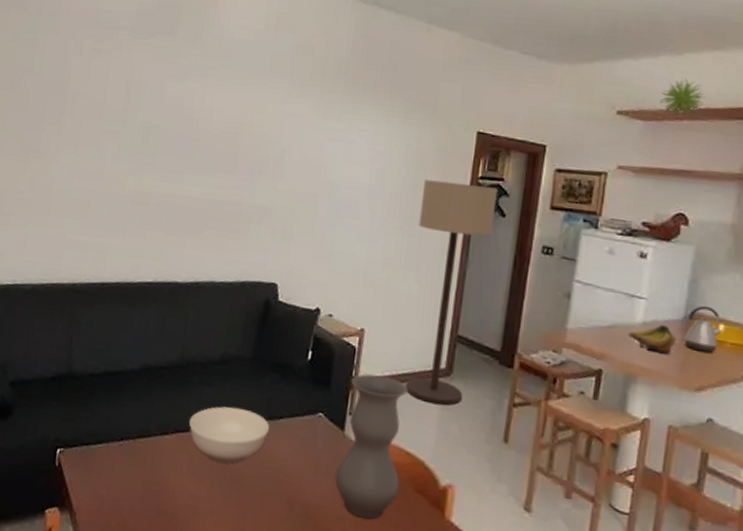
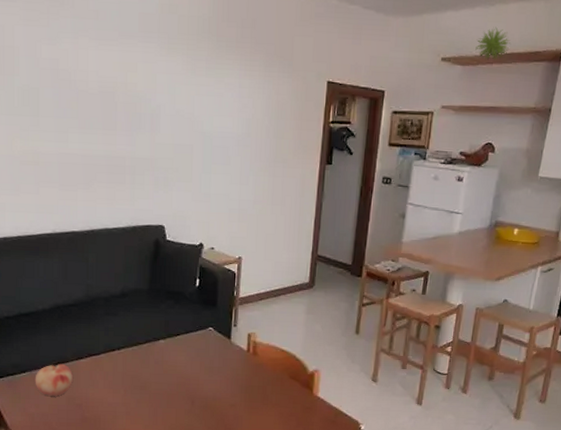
fruit: none [110,437,154,478] -> present [35,363,73,396]
bowl: present [188,406,270,463] -> none [99,330,170,376]
vase: present [334,374,408,520] -> none [226,292,280,403]
floor lamp: present [406,179,498,406] -> none [278,126,346,311]
fruit: present [628,325,676,355] -> none [448,233,483,255]
kettle: present [682,305,723,353] -> none [487,215,517,251]

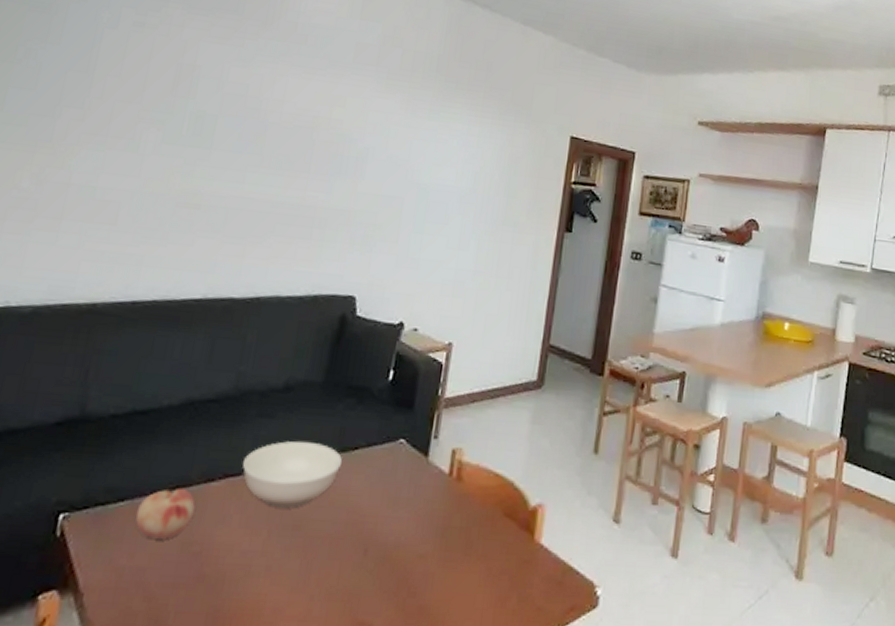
bowl: none [99,330,170,376] -> present [242,440,343,508]
plant: present [475,28,510,60] -> none [735,95,771,129]

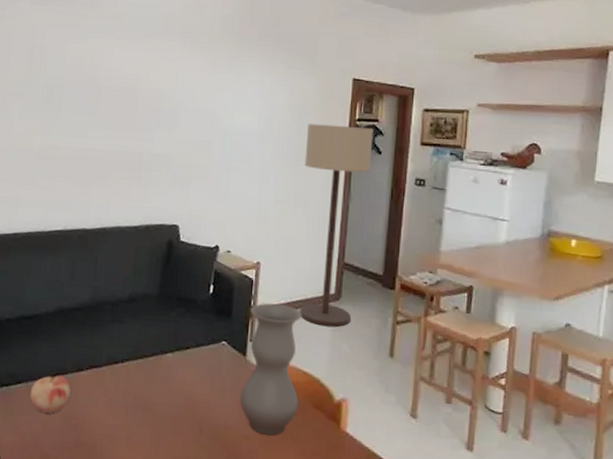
bowl: present [242,440,343,508] -> none [102,341,178,394]
vase: none [416,391,498,553] -> present [239,303,302,436]
floor lamp: none [495,183,590,420] -> present [300,123,374,328]

